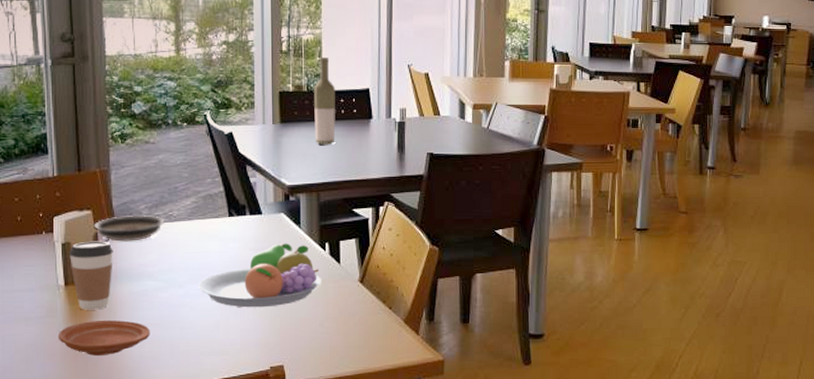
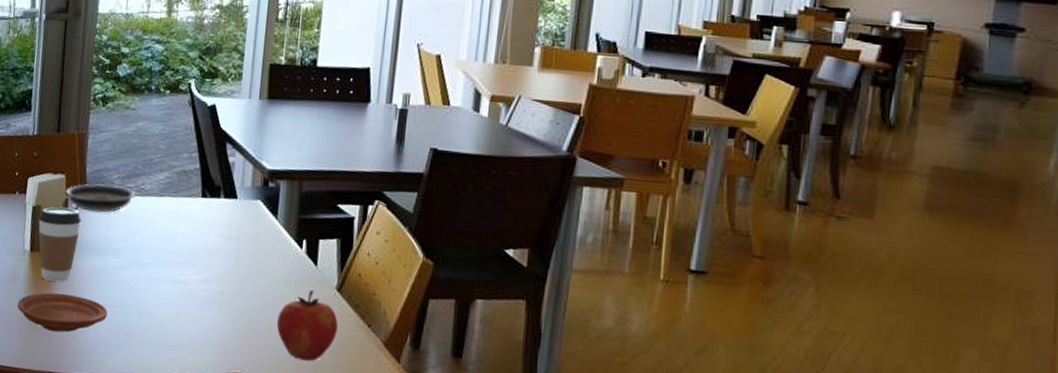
fruit bowl: present [198,243,321,308] -> none [161,234,294,305]
apple: none [310,285,363,346] -> present [277,290,338,362]
bottle: present [314,57,335,145] -> none [303,28,332,128]

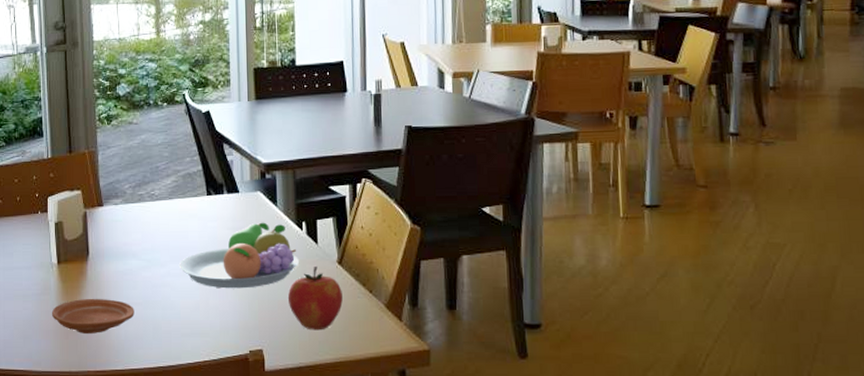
coffee cup: present [37,207,81,282] -> none [61,220,101,288]
saucer: present [65,184,136,213] -> none [83,194,148,221]
fruit bowl: none [161,234,294,305] -> present [178,222,299,289]

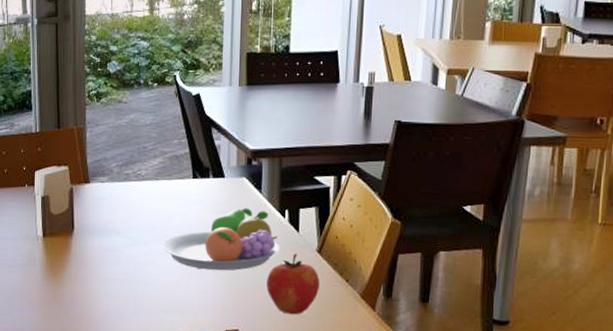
plate: present [52,299,134,334] -> none [36,272,116,306]

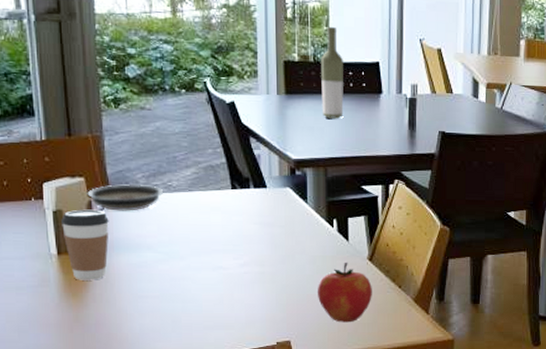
coffee cup: none [47,195,86,262] -> present [60,209,109,280]
saucer: none [70,172,134,198] -> present [87,183,164,211]
fruit bowl: present [161,208,279,271] -> none [200,218,329,283]
bottle: none [280,16,303,109] -> present [321,26,344,119]

